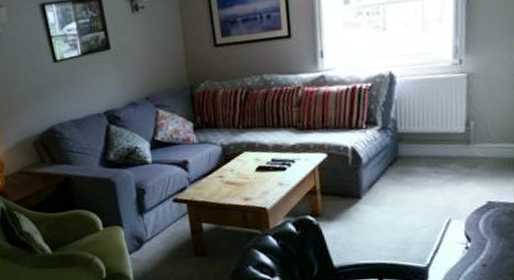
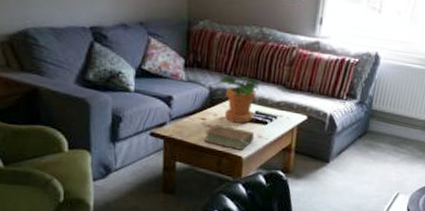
book: none [224,179,276,202] -> present [204,124,255,151]
potted plant: none [228,125,271,175] -> present [218,75,260,124]

